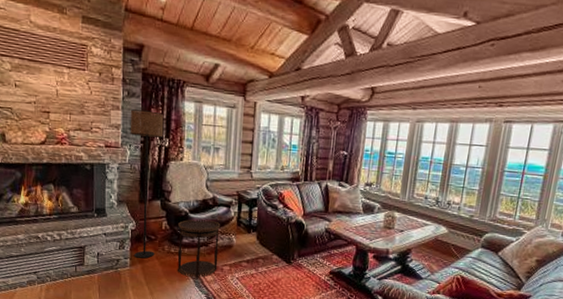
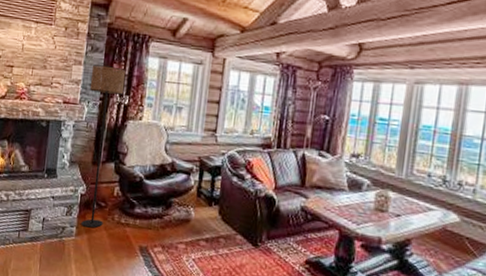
side table: present [177,219,221,278] -> none [127,186,179,256]

